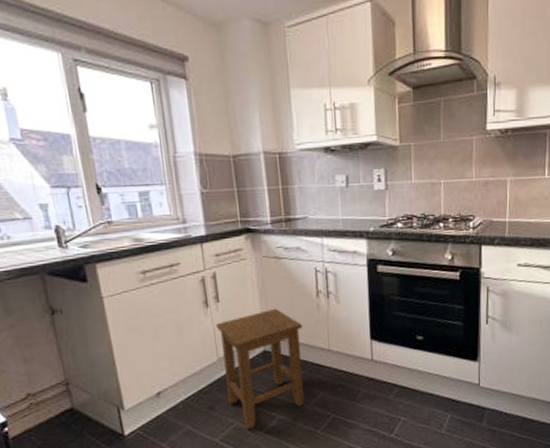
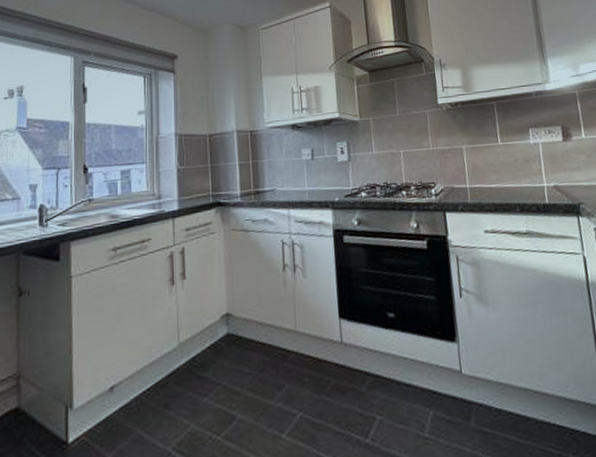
stool: present [216,308,304,430] -> none [180,284,269,435]

